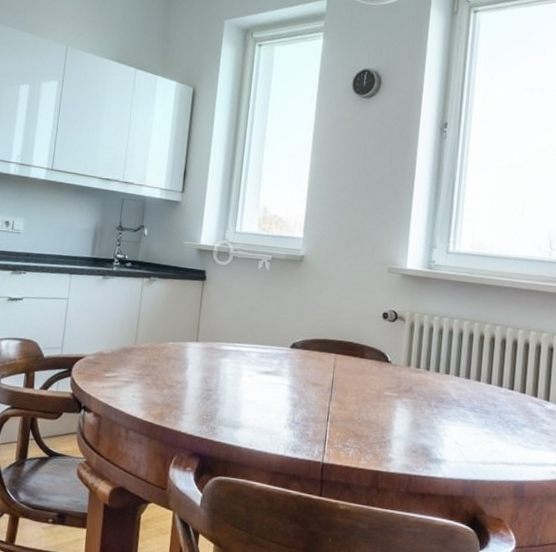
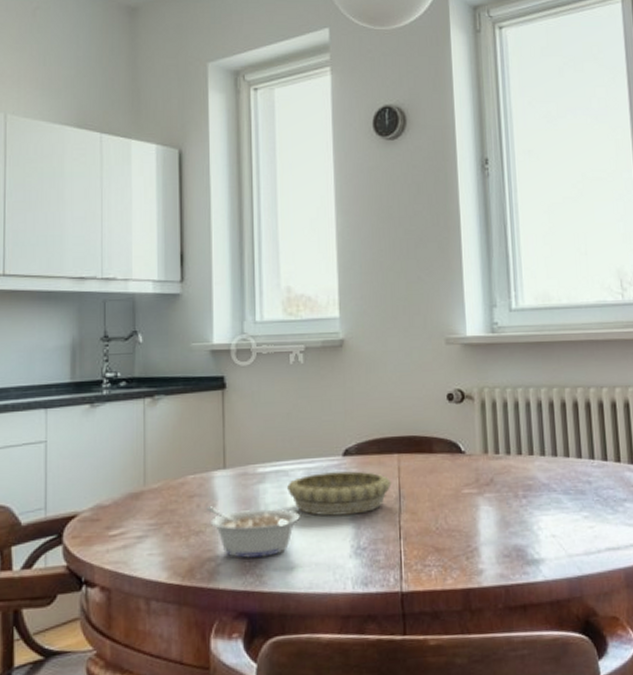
legume: none [179,368,250,415] -> present [206,506,300,559]
decorative bowl: none [243,358,327,396] -> present [287,471,392,516]

